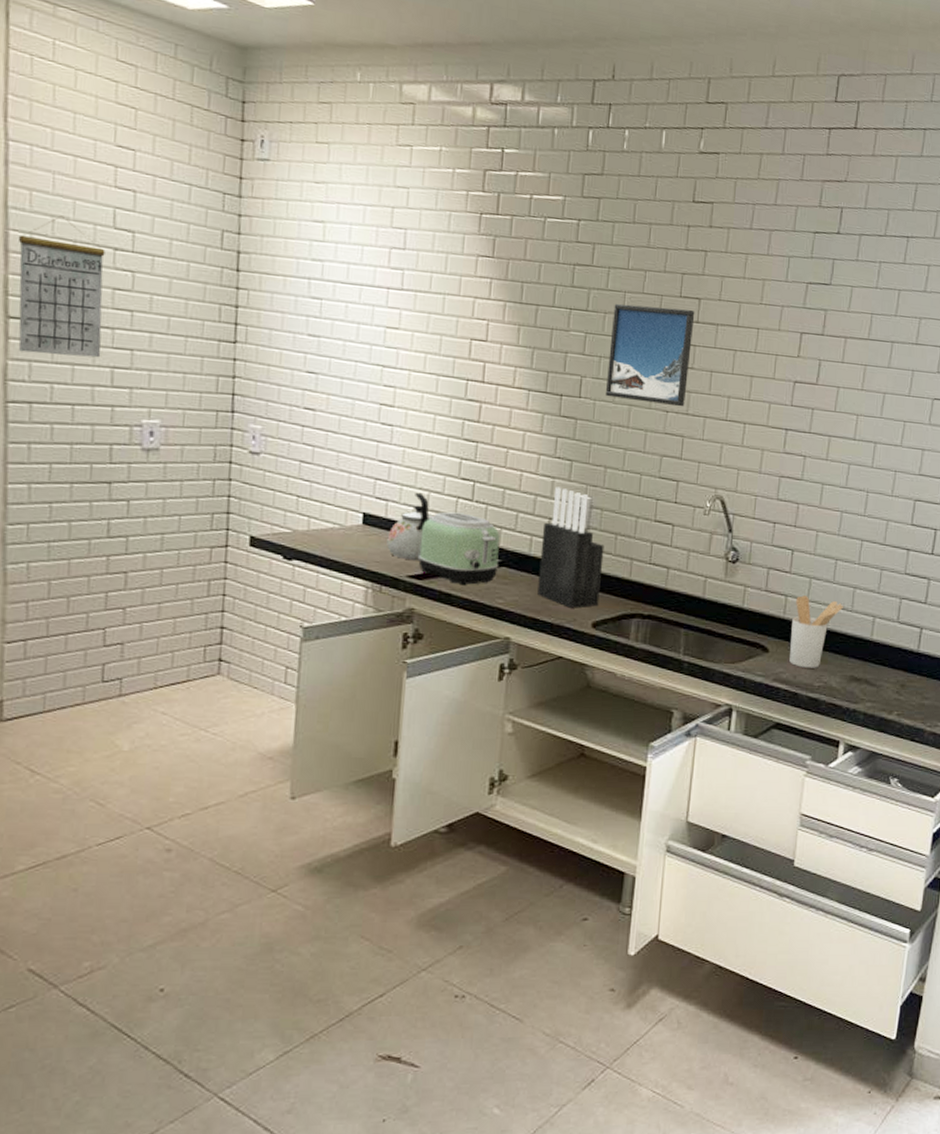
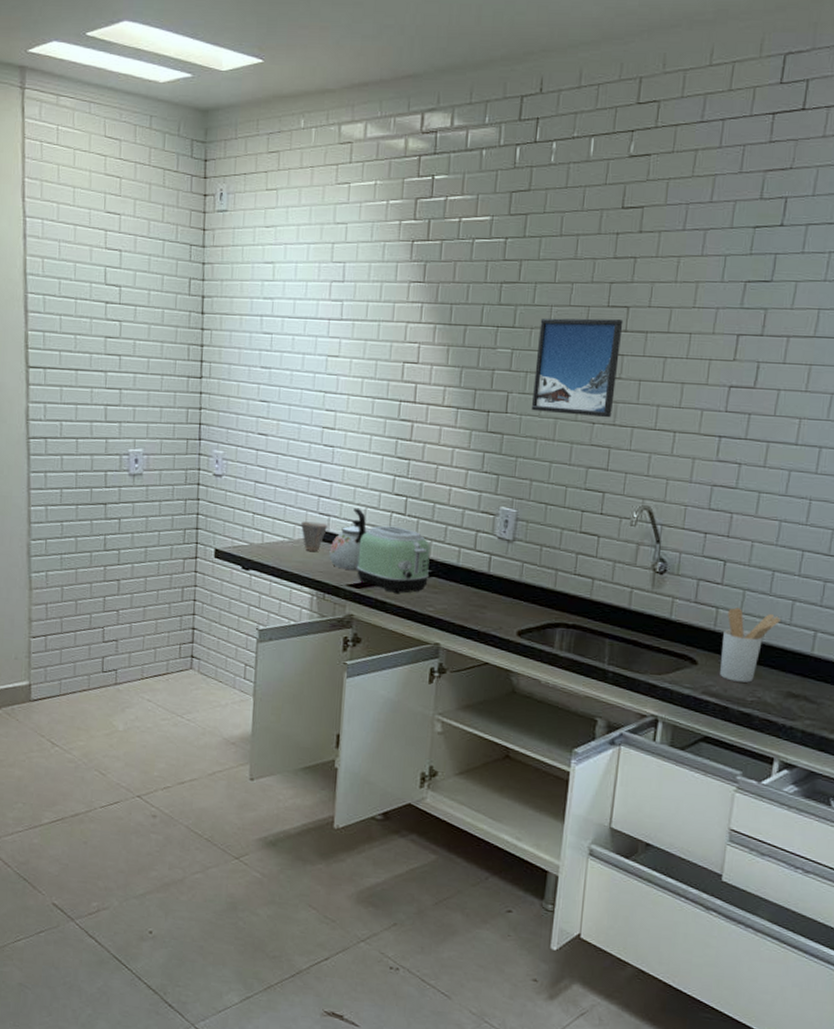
calendar: present [18,215,106,358] -> none [34,277,99,398]
cup: none [354,506,386,540] -> present [301,521,329,552]
knife block: present [537,486,605,608] -> none [465,500,530,617]

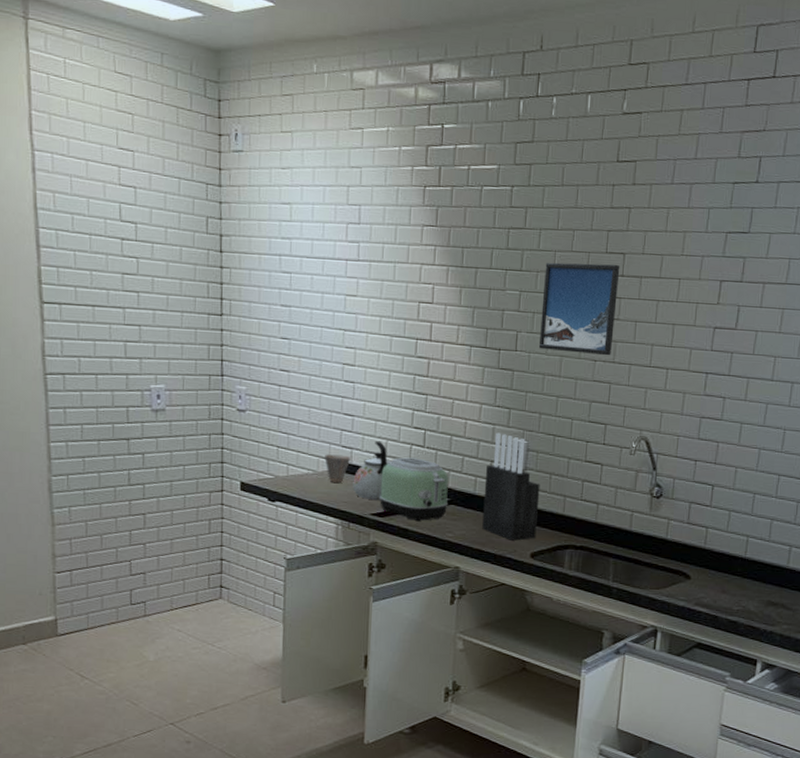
knife block: none [465,500,530,617] -> present [482,432,540,541]
utensil holder: present [720,607,782,683] -> none [710,527,762,594]

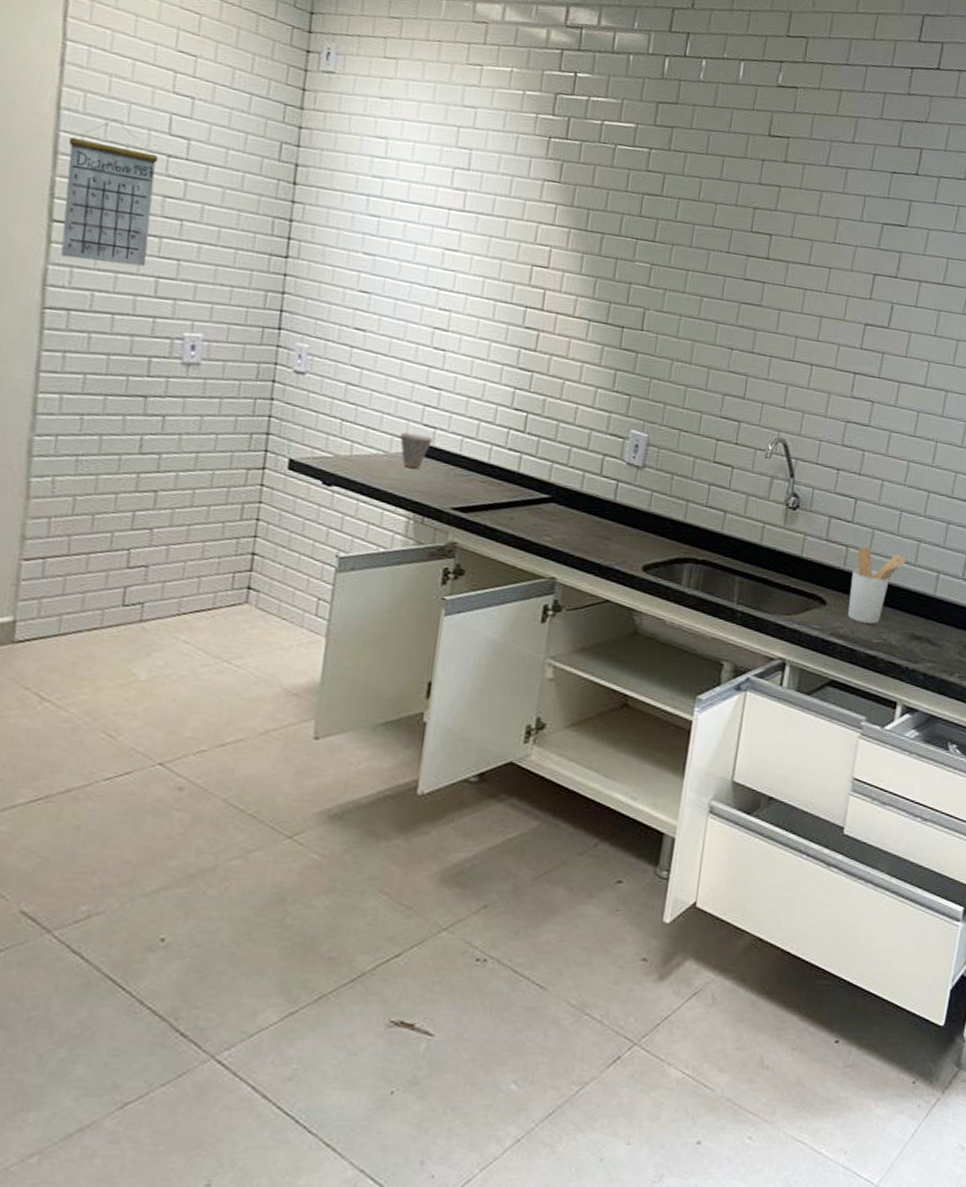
calendar: none [46,213,116,334] -> present [60,119,159,267]
kettle: present [353,440,392,500] -> none [432,420,483,492]
toaster: present [380,457,449,522] -> none [464,442,551,521]
knife block: present [482,432,540,541] -> none [587,421,660,550]
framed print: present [539,262,620,356] -> none [669,236,766,345]
utensil holder: none [710,527,762,594] -> present [848,547,908,624]

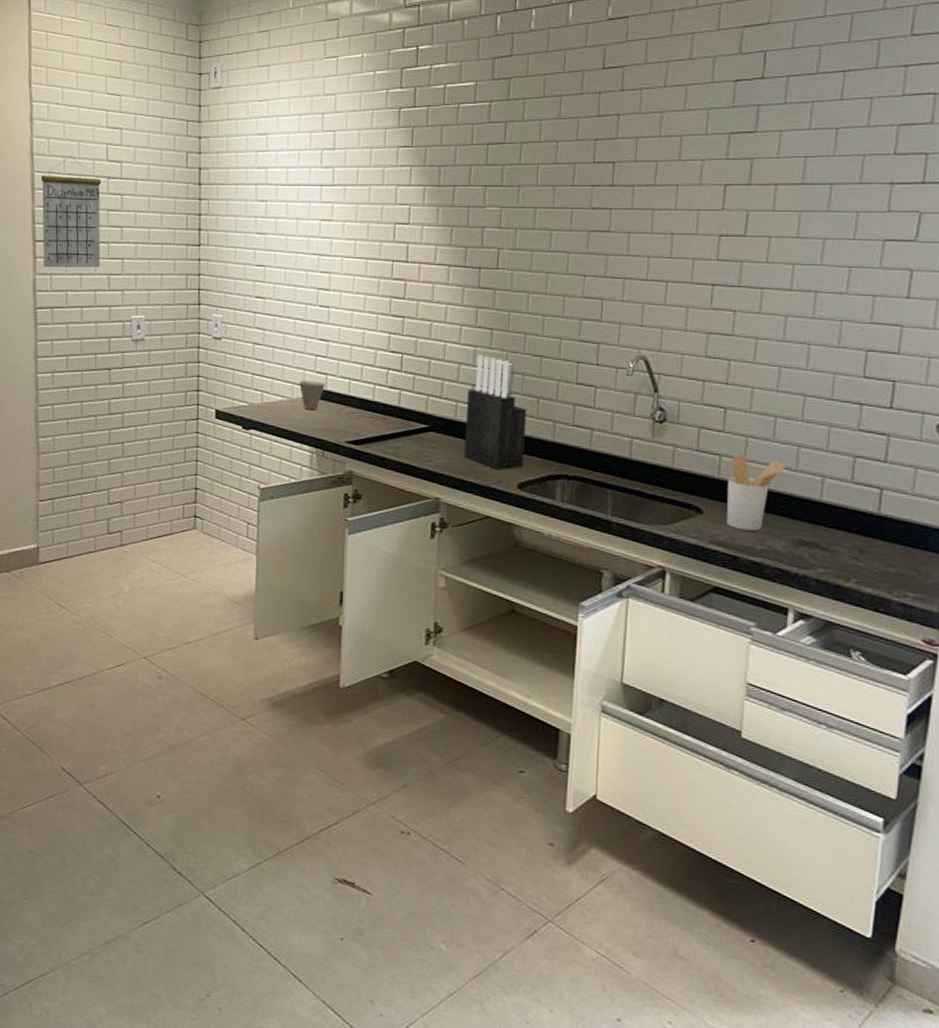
knife block: none [587,421,660,550] -> present [464,355,527,470]

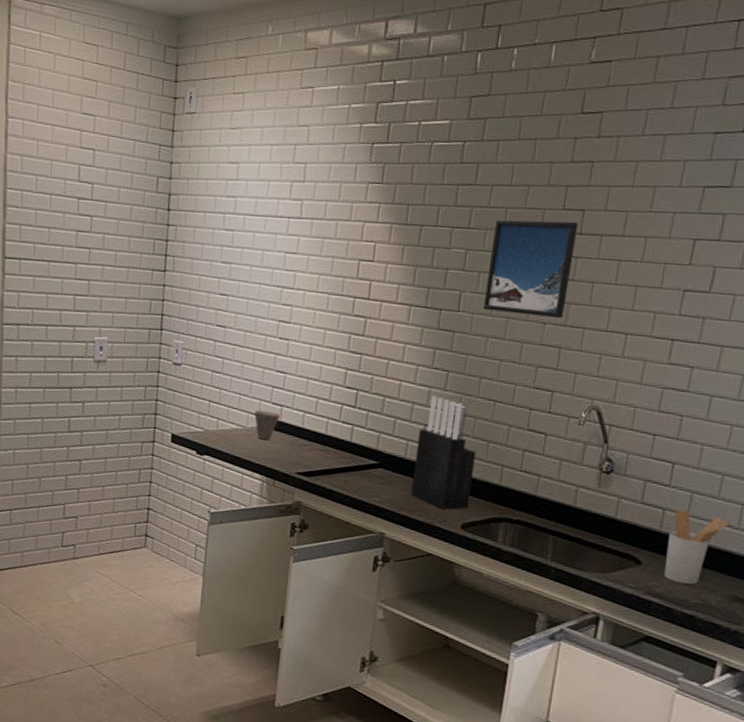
calendar: present [40,156,101,268] -> none [11,174,72,288]
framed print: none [523,175,610,270] -> present [484,219,579,319]

